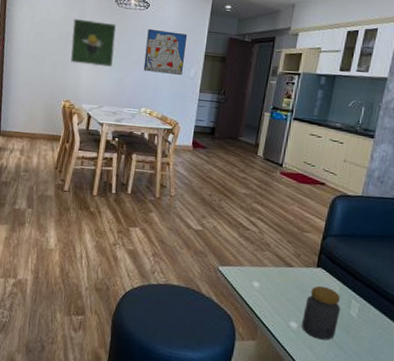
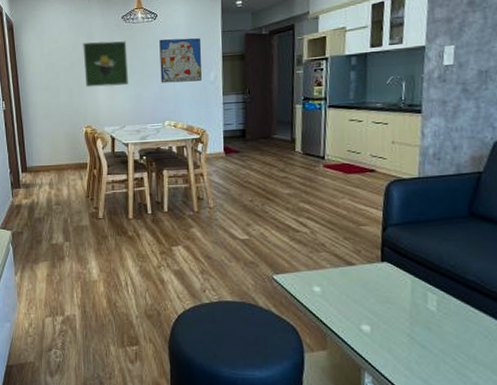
jar: present [302,285,340,340] -> none [375,281,416,341]

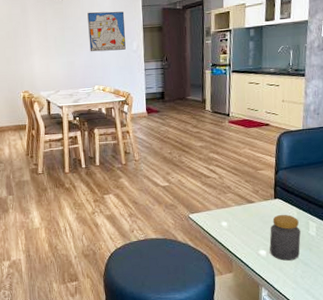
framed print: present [83,41,128,88] -> none [17,13,61,56]
jar: none [375,281,416,341] -> present [269,214,301,261]

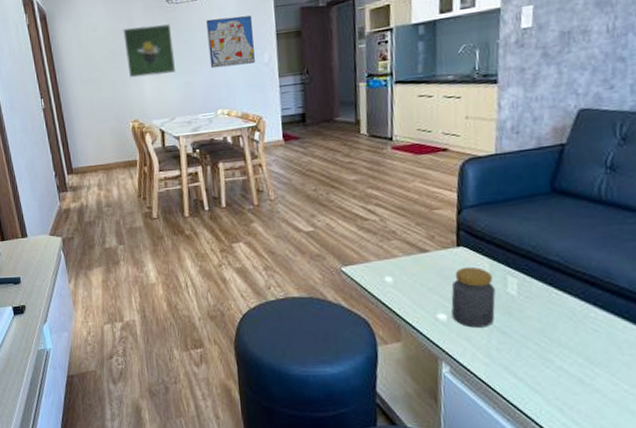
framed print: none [17,13,61,56] -> present [123,24,175,78]

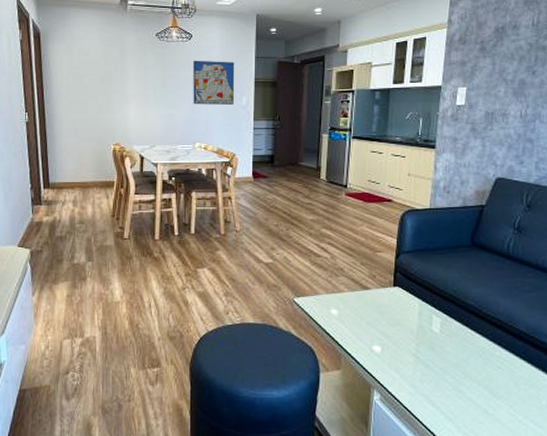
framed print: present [123,24,175,78] -> none [114,57,160,105]
jar: present [451,266,496,328] -> none [385,305,422,360]

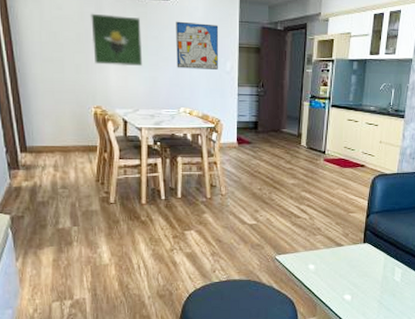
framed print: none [114,57,160,105] -> present [91,13,142,67]

